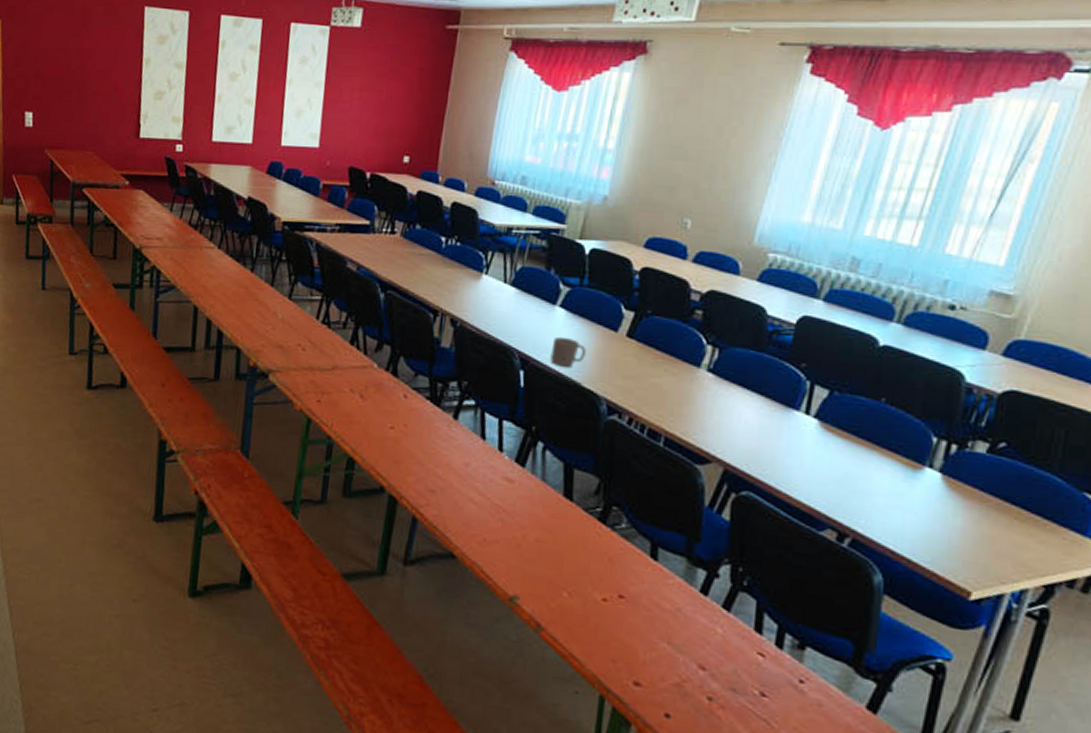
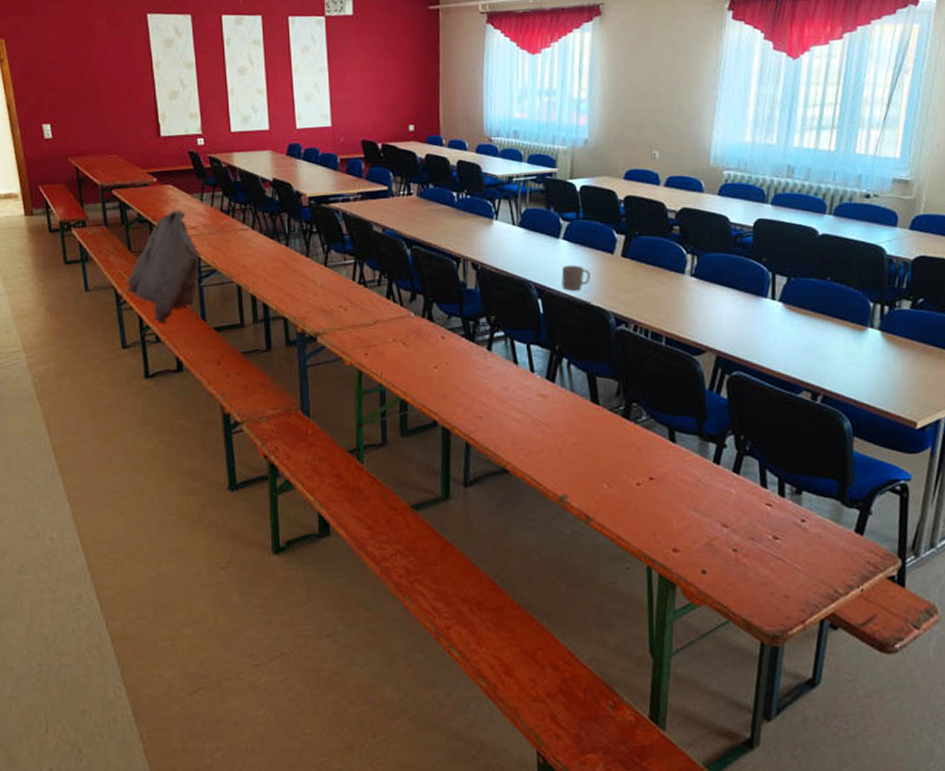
jacket: none [82,217,161,335] -> present [127,209,200,324]

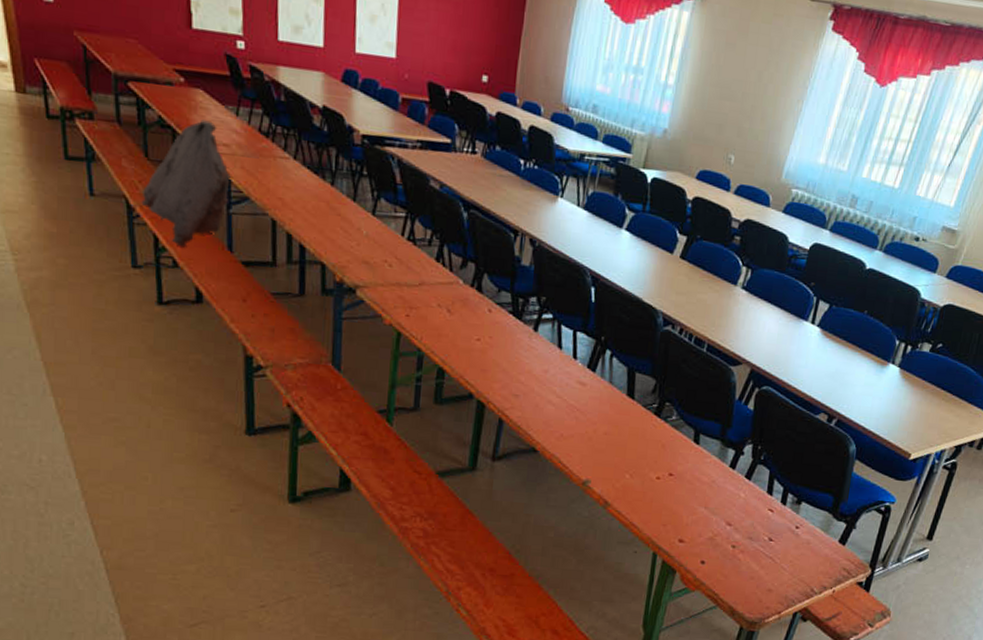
mug: present [561,264,590,291] -> none [617,257,647,285]

